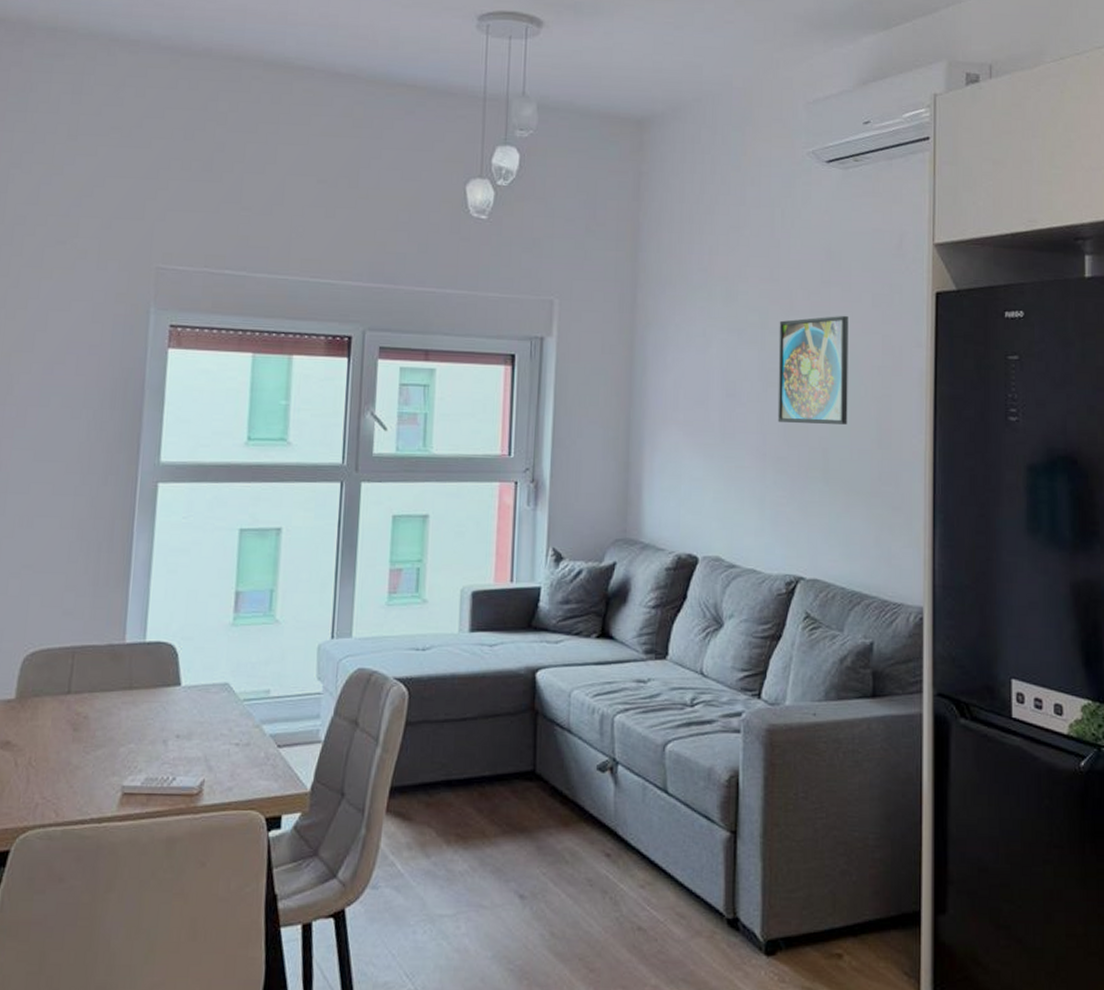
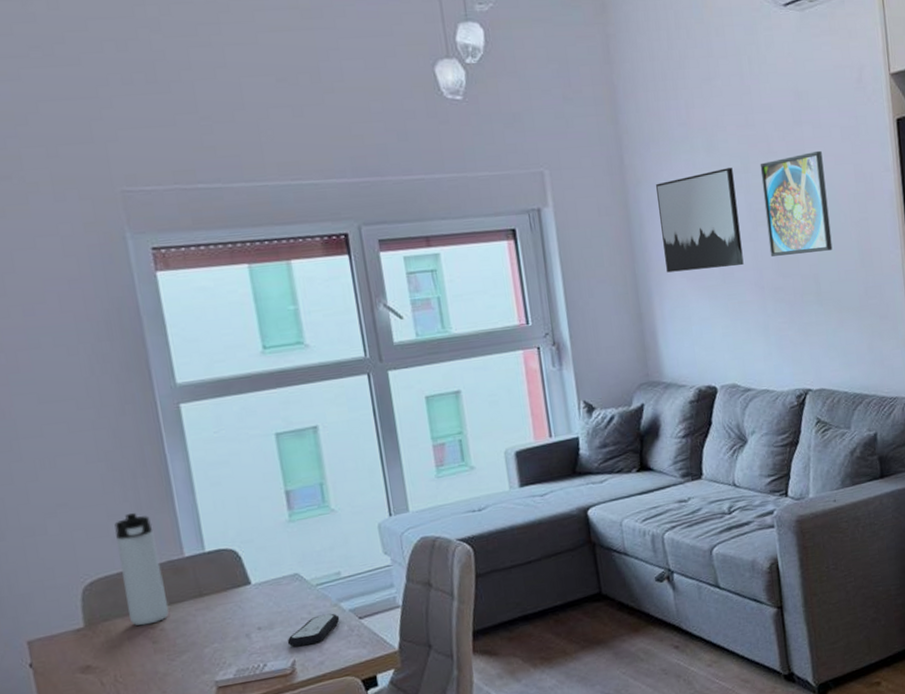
thermos bottle: none [58,586,104,709] -> present [114,512,169,626]
remote control: none [201,734,259,766] -> present [287,613,340,647]
wall art: none [663,321,749,427] -> present [656,168,744,273]

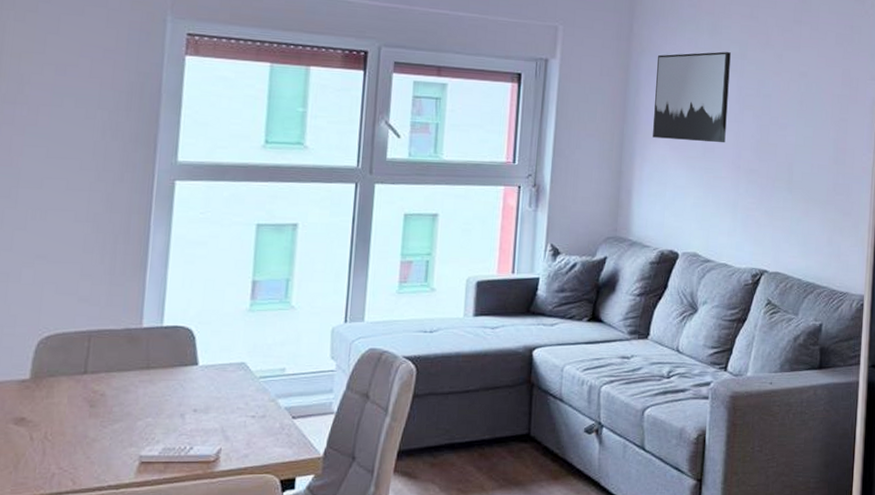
thermos bottle: present [114,512,169,626] -> none [74,275,120,388]
remote control: present [287,613,340,647] -> none [218,408,274,436]
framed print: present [760,150,833,257] -> none [751,50,815,143]

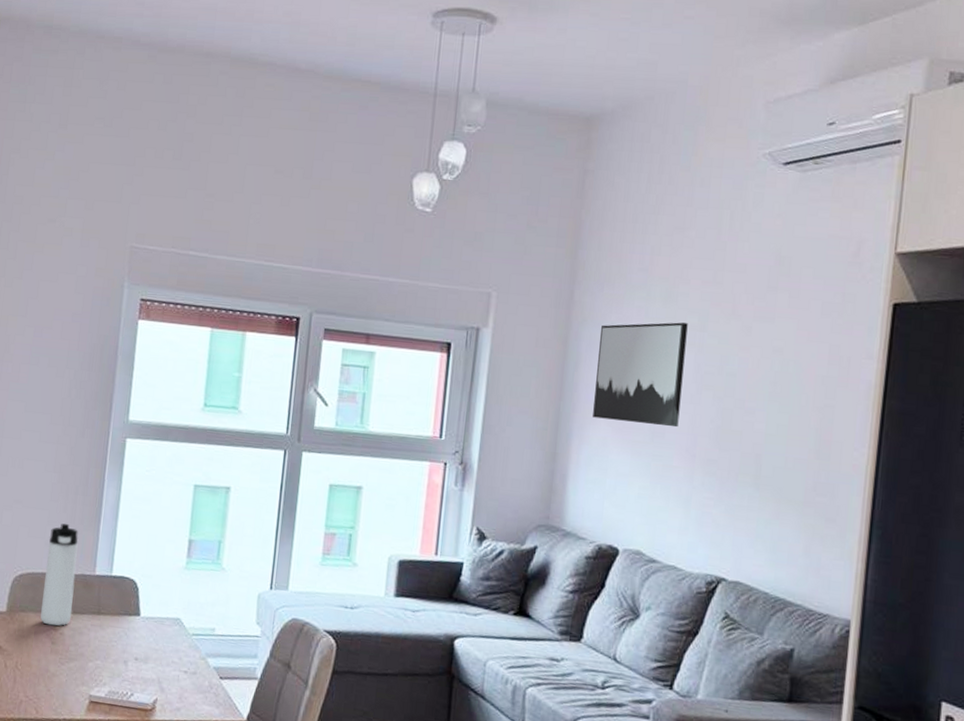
thermos bottle: none [74,275,120,388] -> present [40,523,79,626]

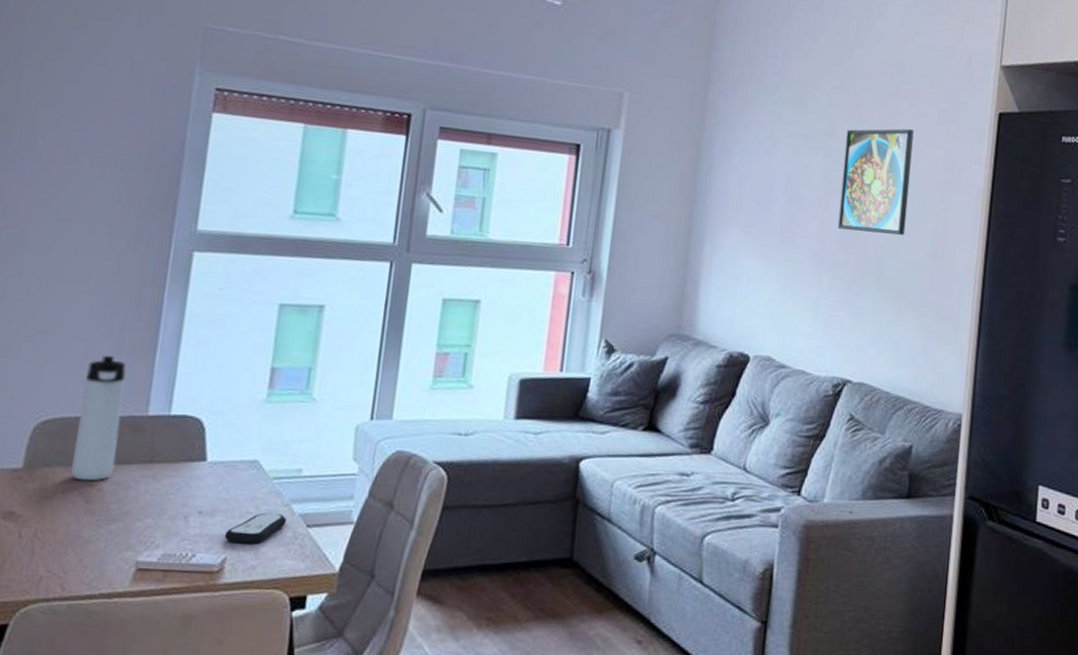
remote control: none [155,663,204,690] -> present [224,512,287,544]
wall art: present [593,322,688,428] -> none [725,127,817,232]
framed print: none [710,322,794,432] -> present [837,128,914,235]

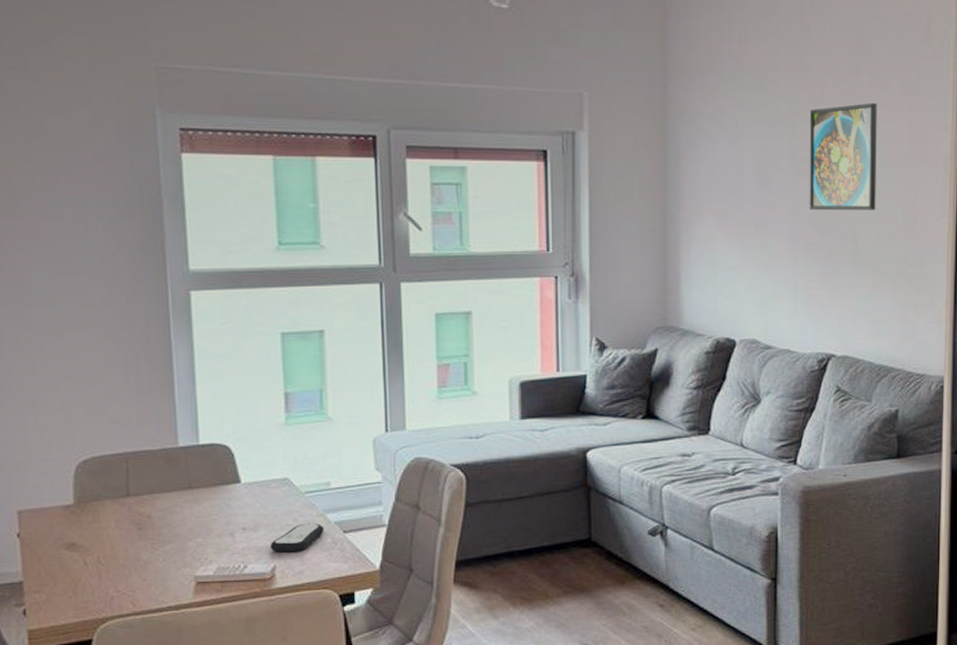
thermos bottle: present [71,355,127,481] -> none [114,395,158,510]

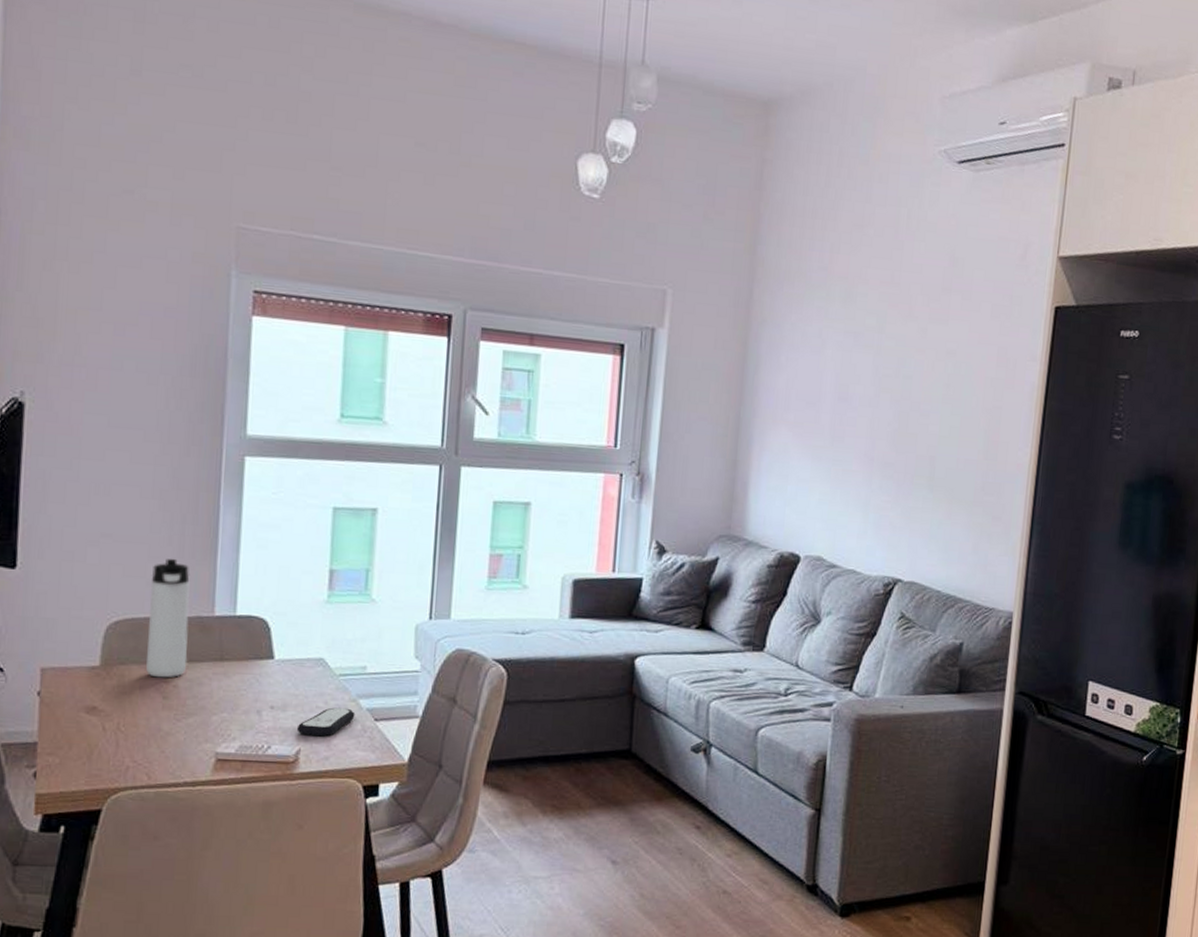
thermos bottle: none [114,395,158,510] -> present [145,558,190,678]
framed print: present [809,102,877,210] -> none [887,324,966,434]

